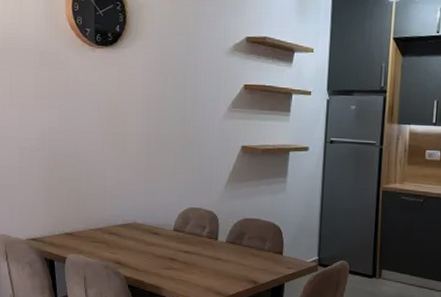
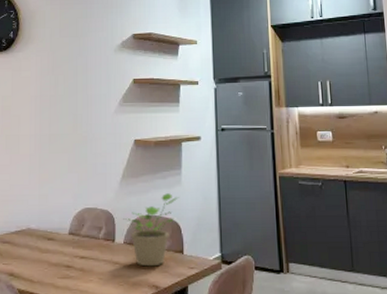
potted plant: none [227,199,283,265] -> present [123,193,180,267]

